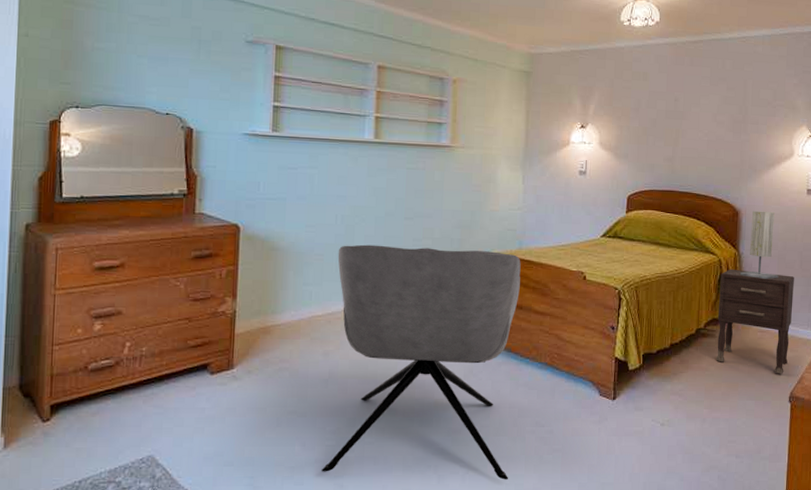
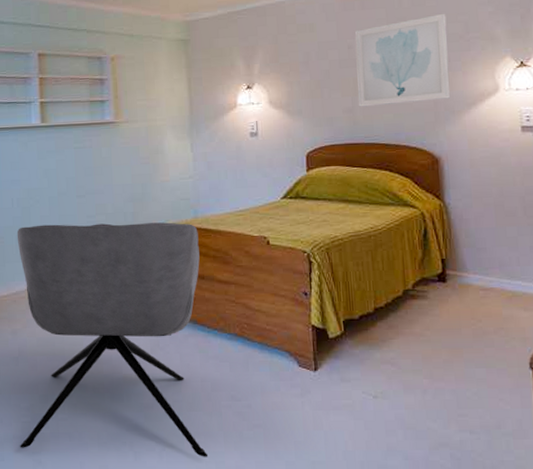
wall art: none [677,79,759,158] -> present [354,13,451,107]
nightstand: present [716,269,794,374] -> none [425,222,522,337]
table lamp: present [739,210,779,280] -> none [448,155,498,231]

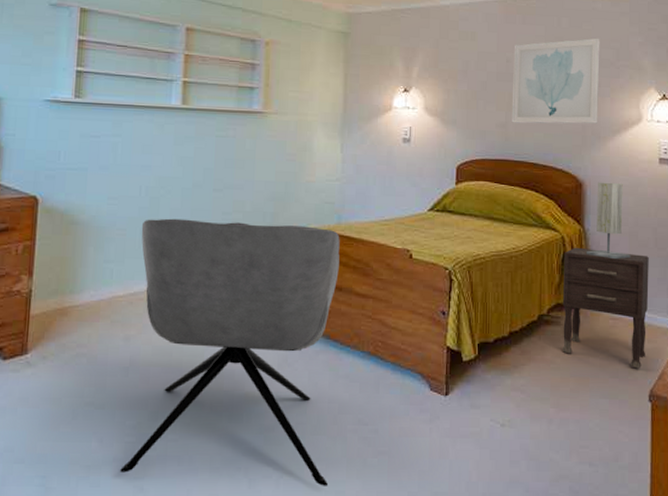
nightstand: none [425,222,522,337] -> present [562,247,649,369]
table lamp: none [448,155,498,231] -> present [586,182,631,260]

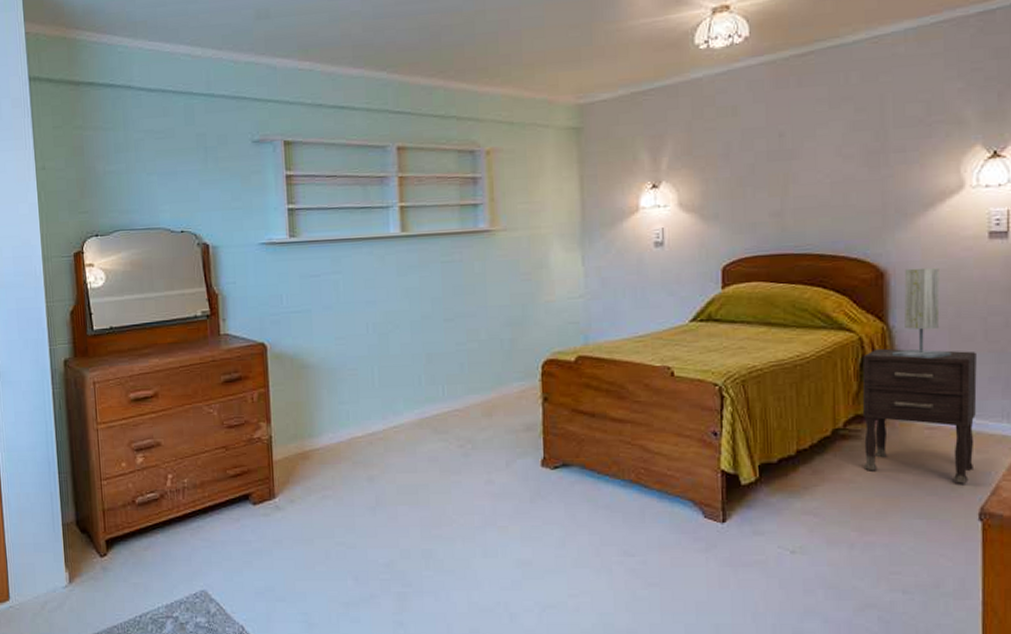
armchair: present [119,218,340,486] -> none [372,350,596,619]
wall art: present [511,38,600,124] -> none [787,90,904,210]

